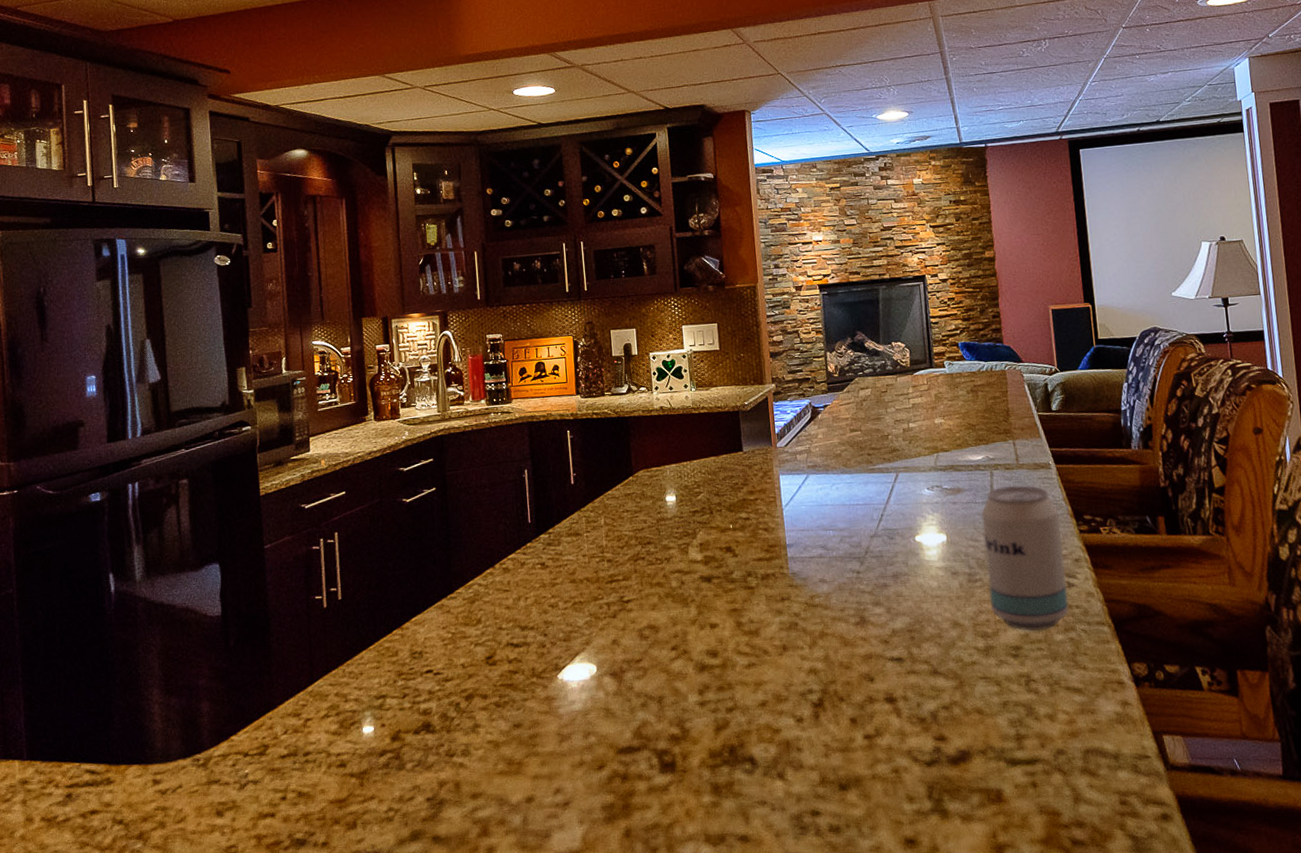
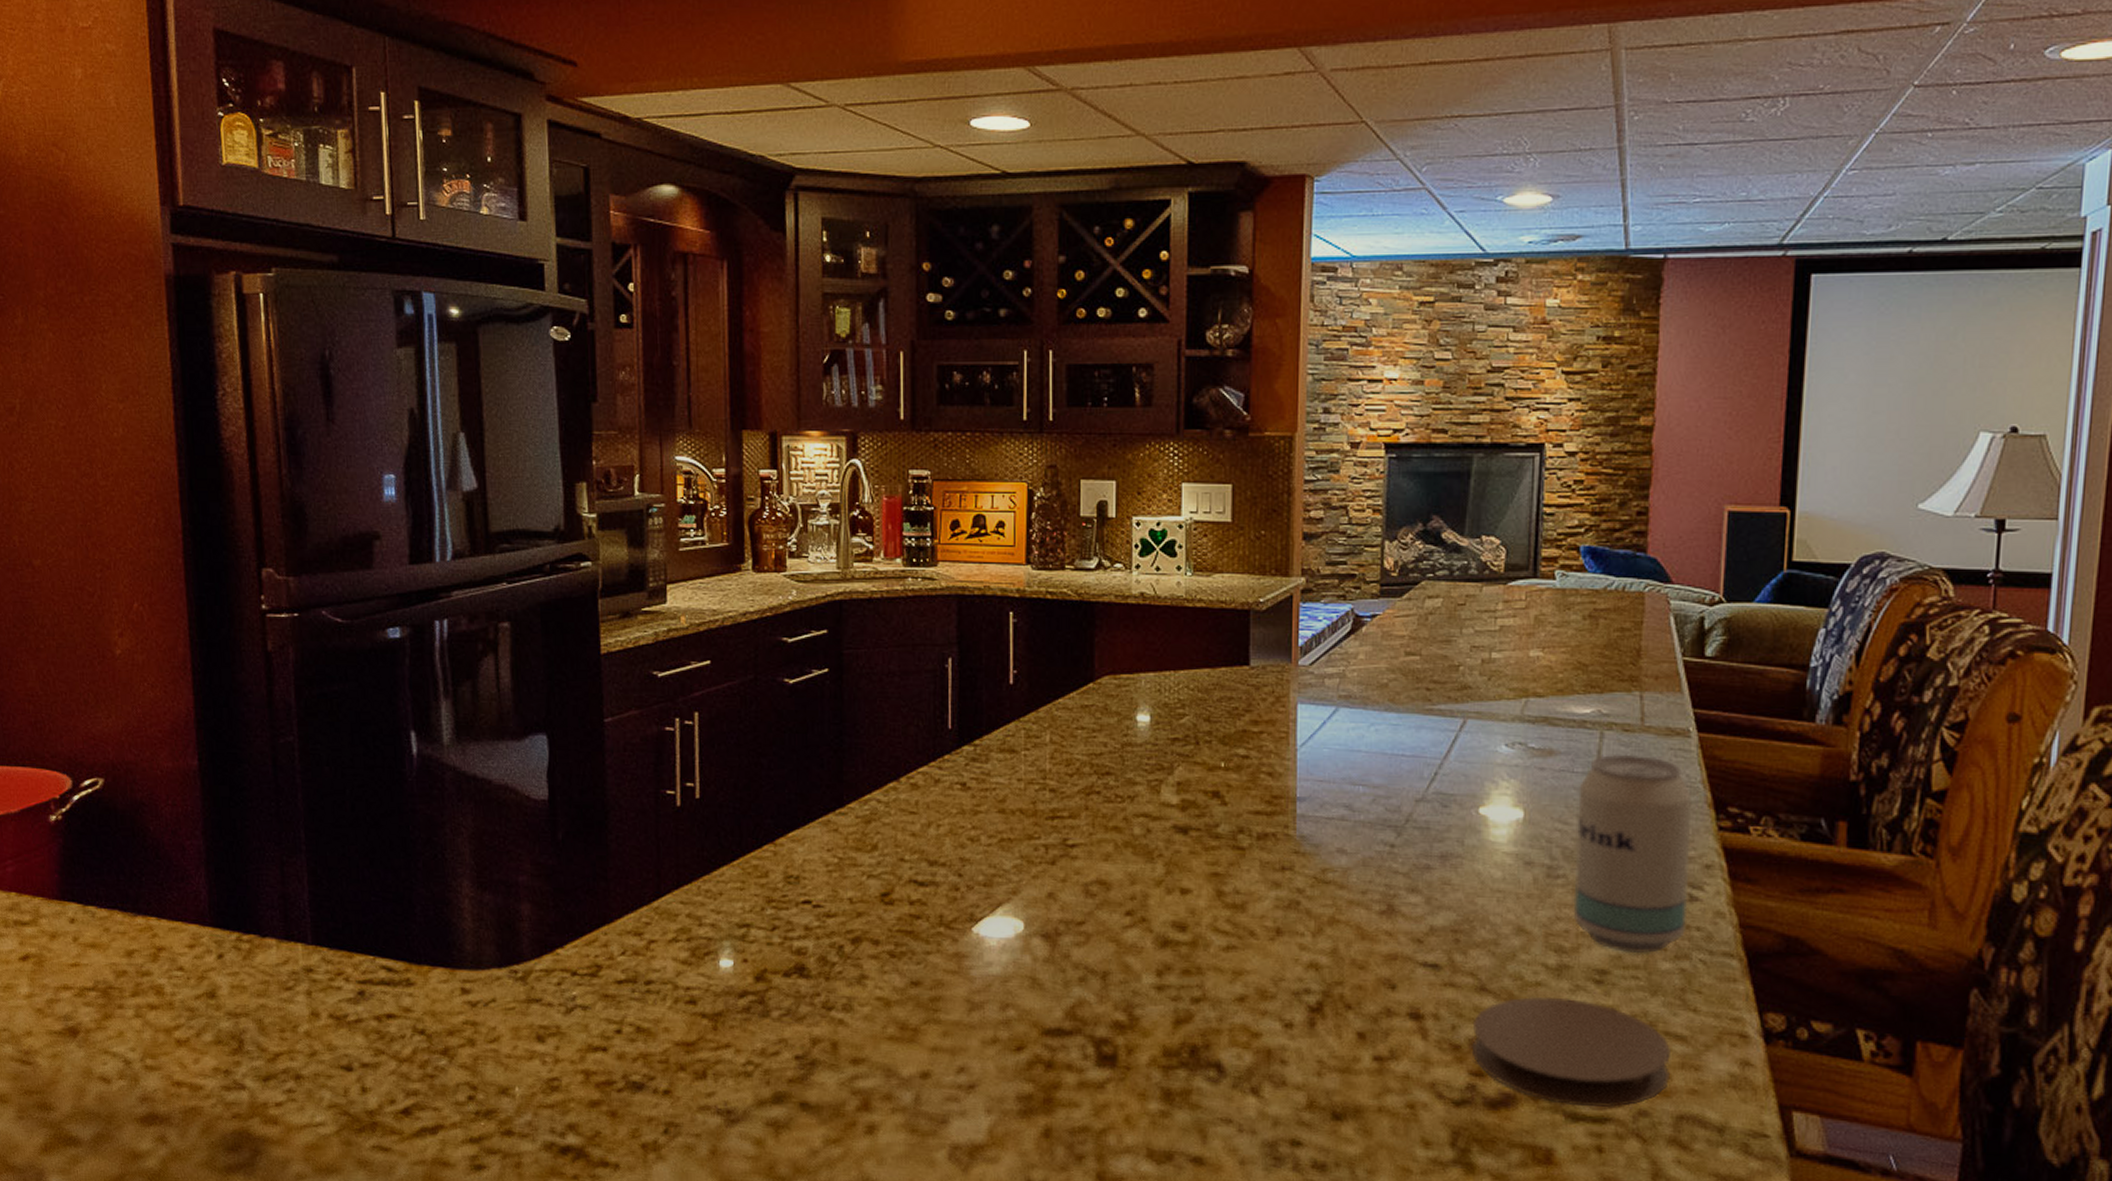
coaster: none [932,671,1075,754] -> present [1471,996,1670,1108]

